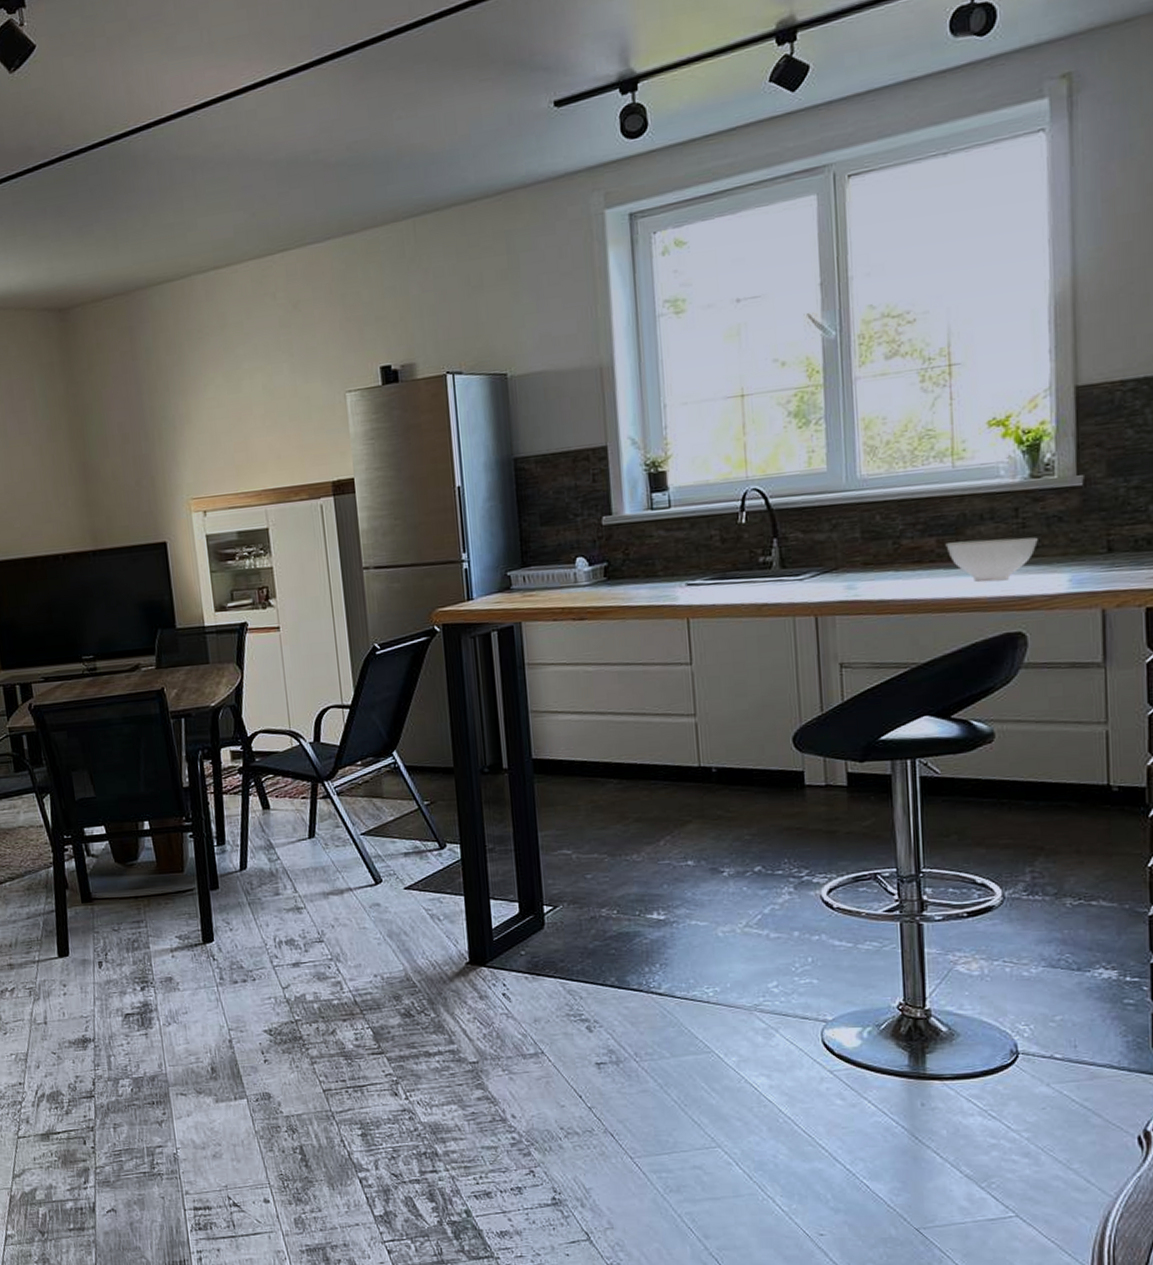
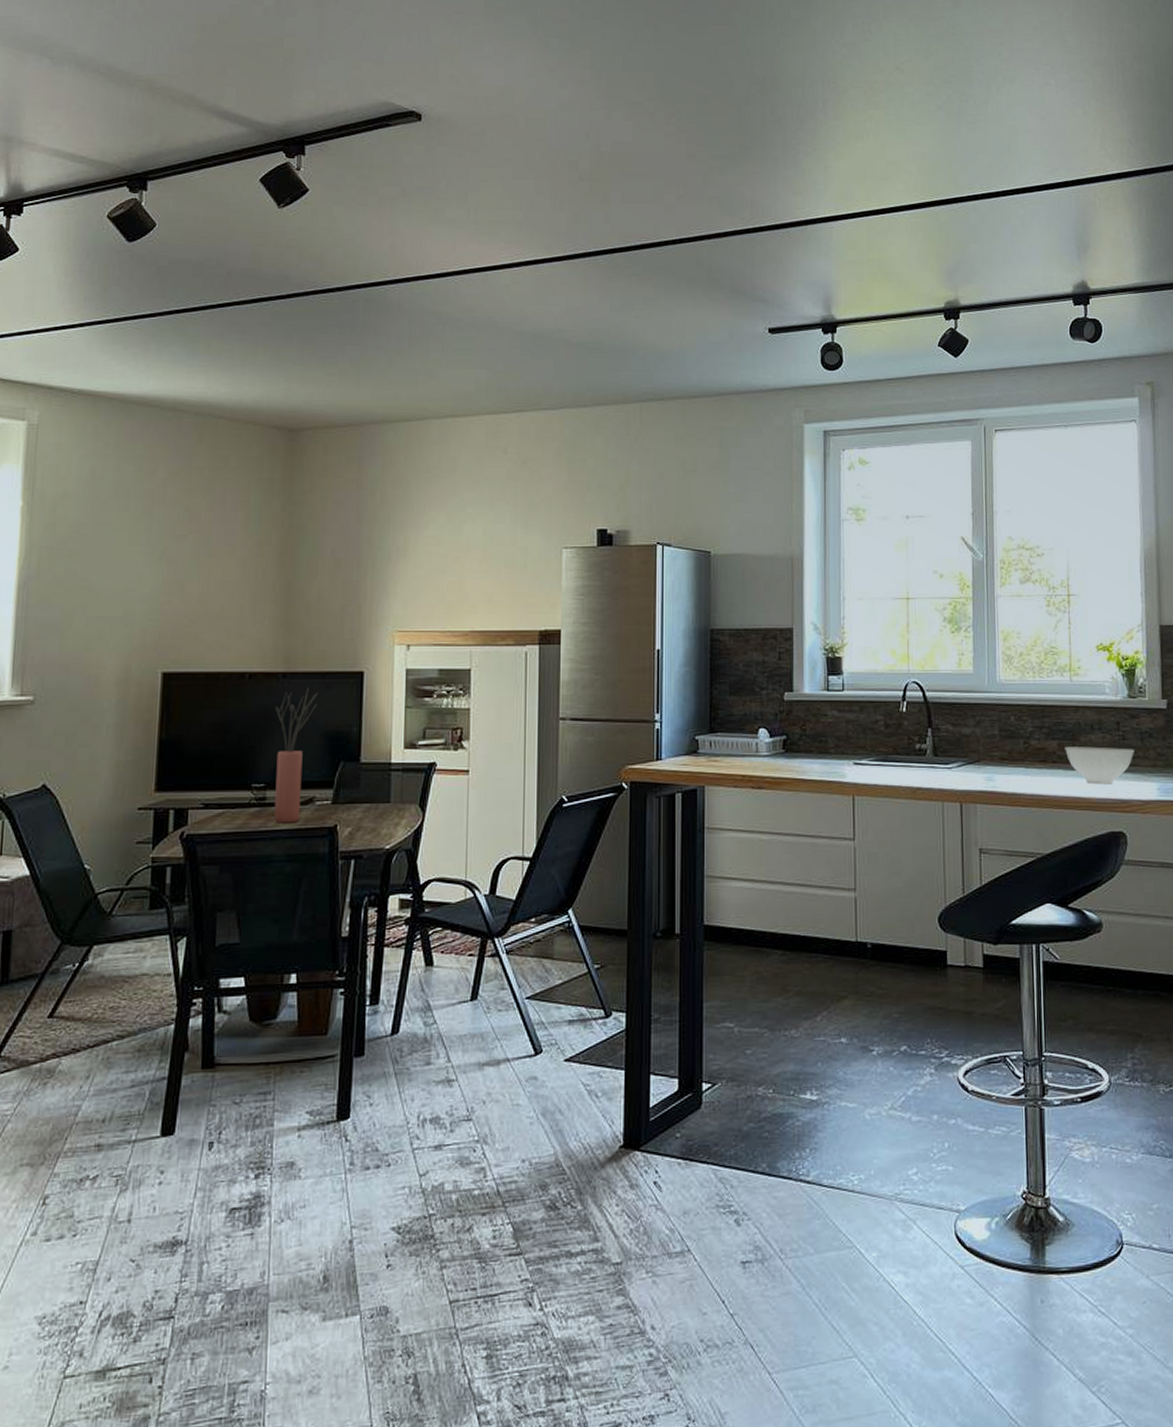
vase: none [90,562,130,690] -> present [274,687,319,823]

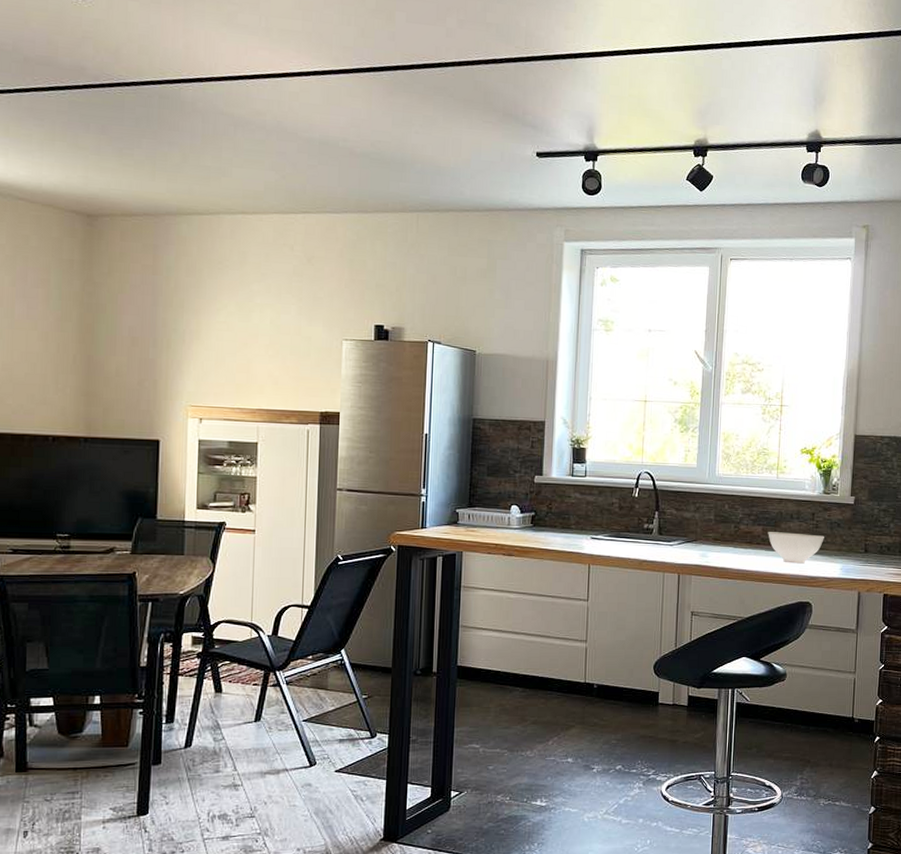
vase: present [274,687,319,823] -> none [77,451,118,569]

